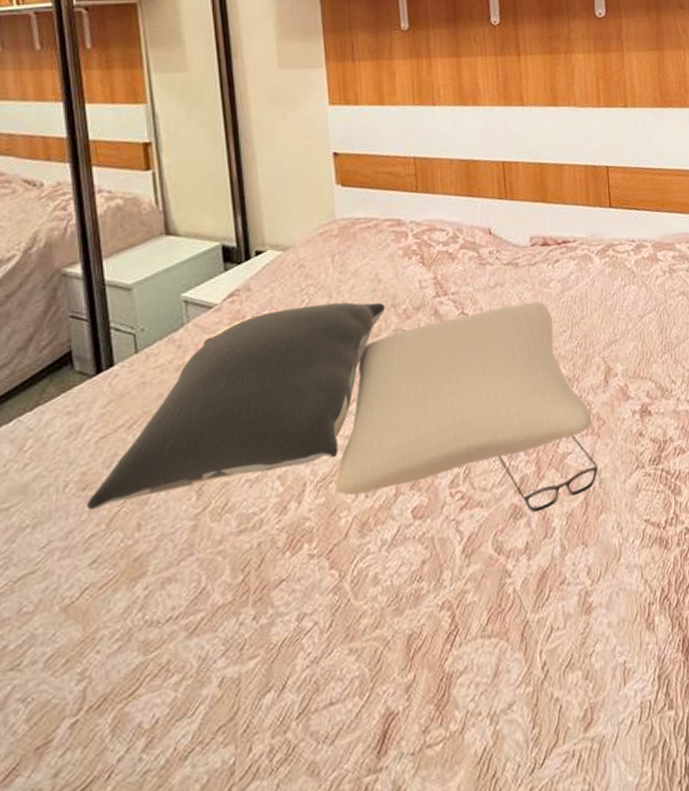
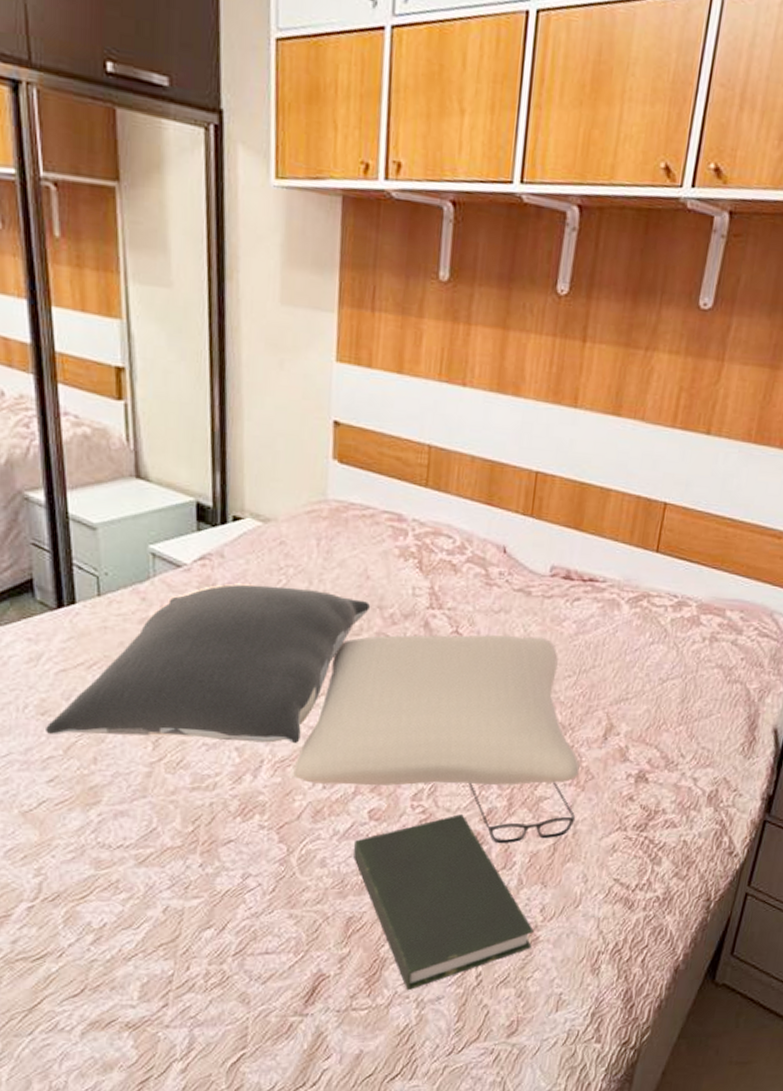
book: none [402,490,587,706] -> present [353,814,534,991]

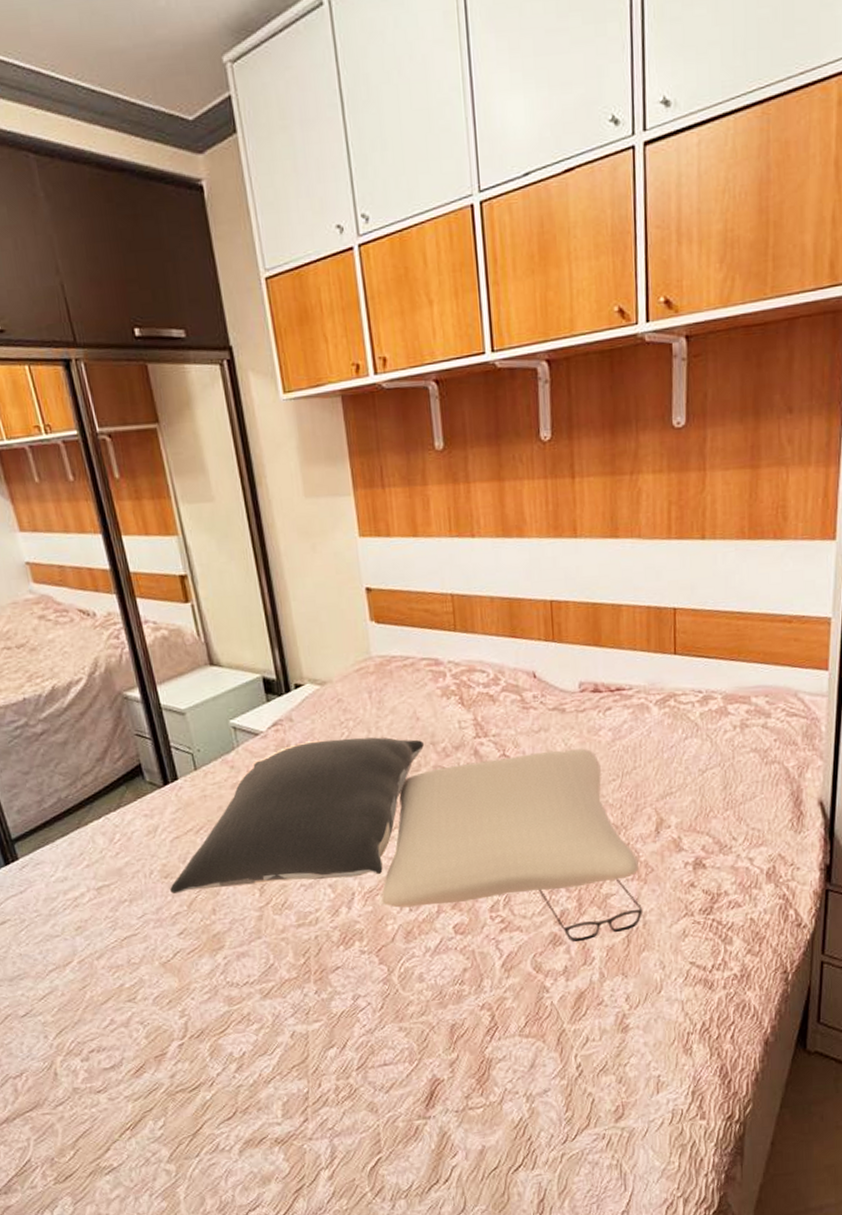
book: present [353,814,534,991] -> none [445,919,623,1087]

